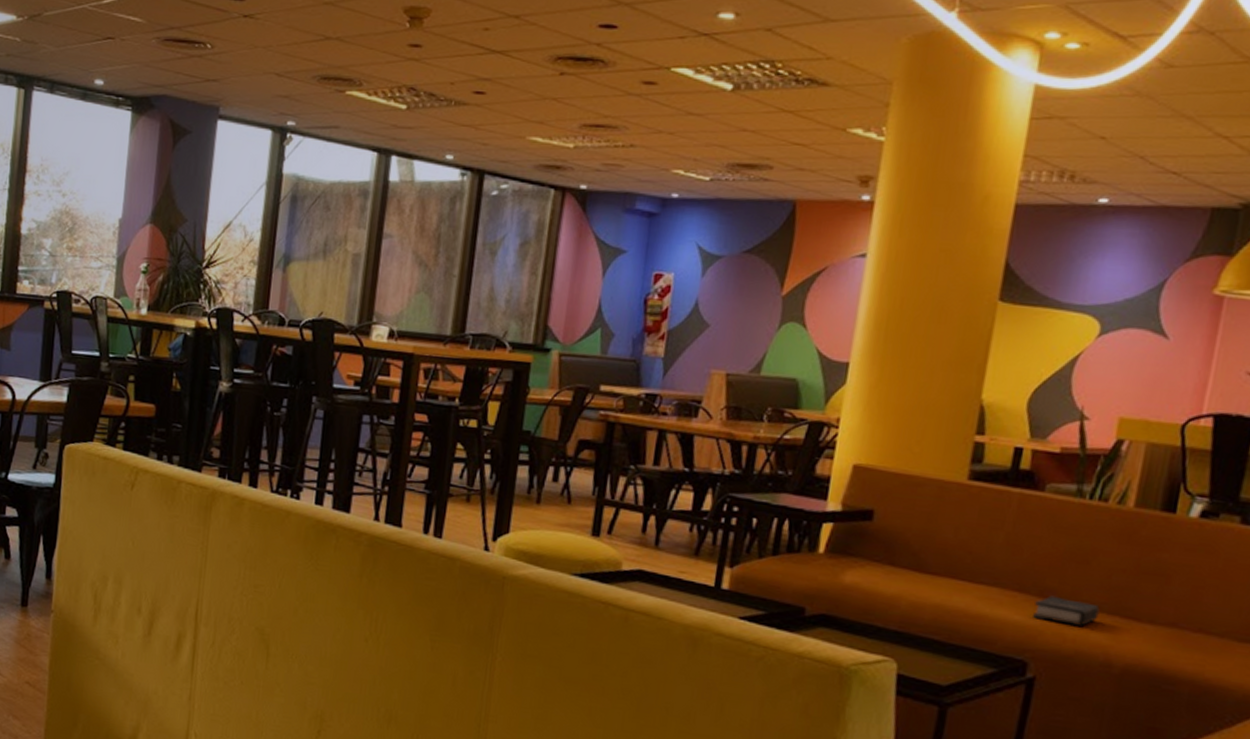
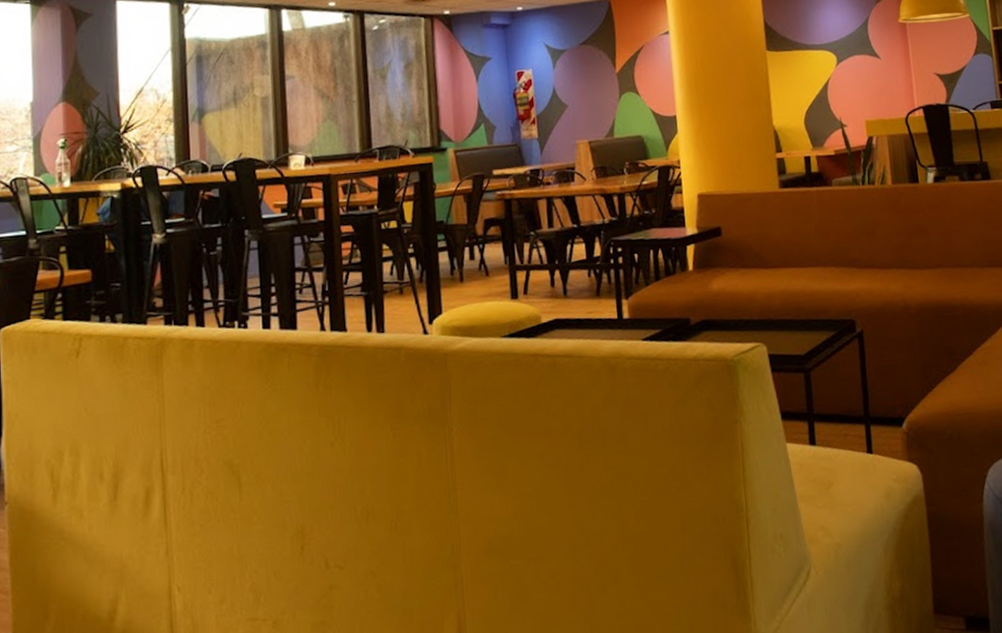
hardback book: present [1033,595,1100,626] -> none [848,263,891,285]

